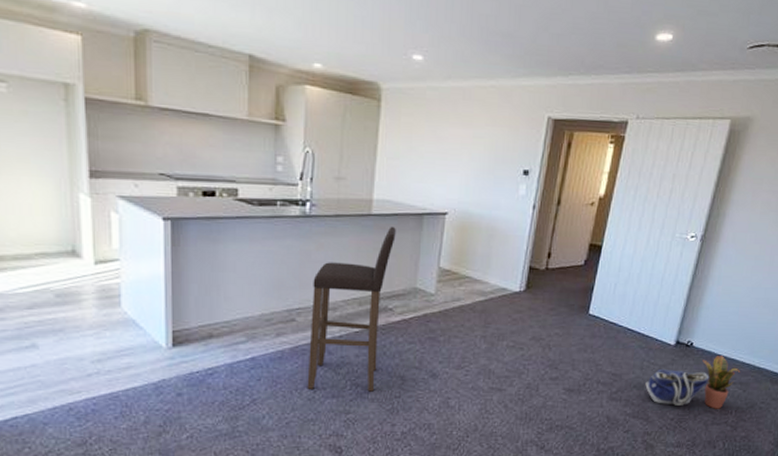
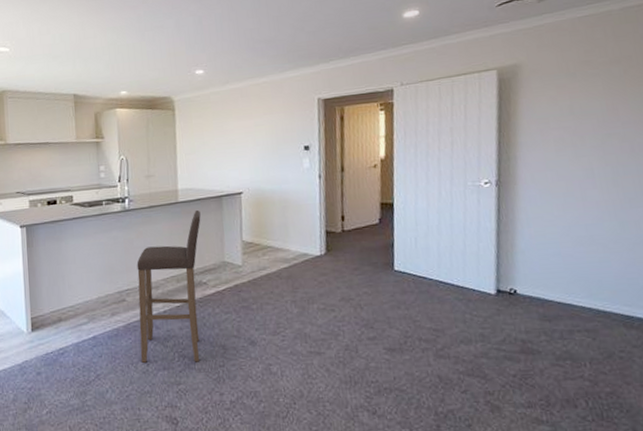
tote bag: present [645,370,710,406] -> none [473,320,547,360]
potted plant: present [703,356,741,409] -> none [533,301,583,362]

